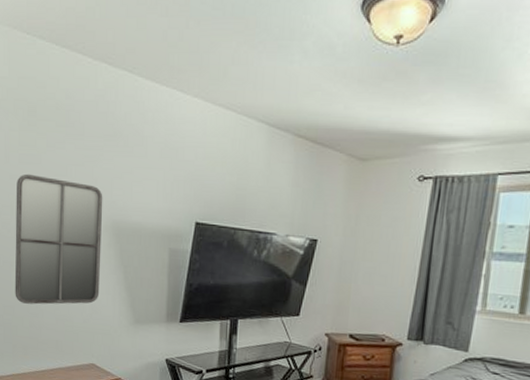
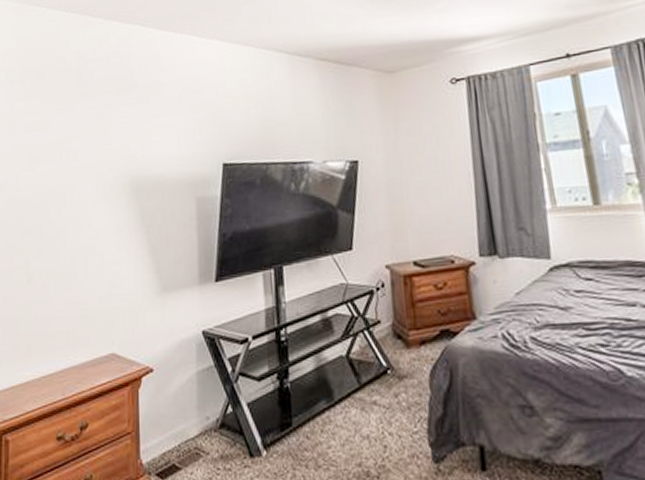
home mirror: present [14,173,103,305] -> none [17,141,119,291]

